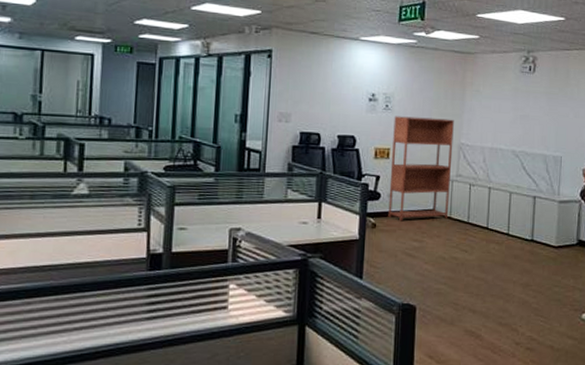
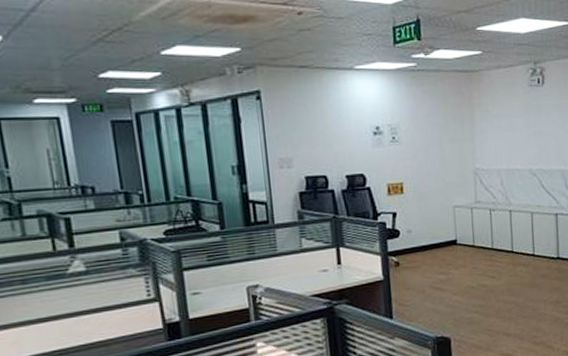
bookshelf: present [388,116,454,221] -> none [403,144,472,256]

